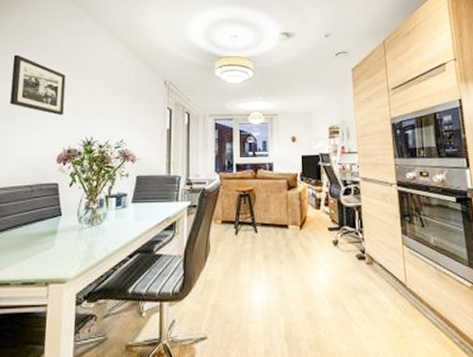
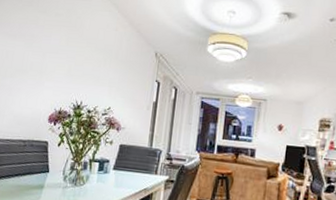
picture frame: present [9,54,66,116] -> none [10,12,63,77]

